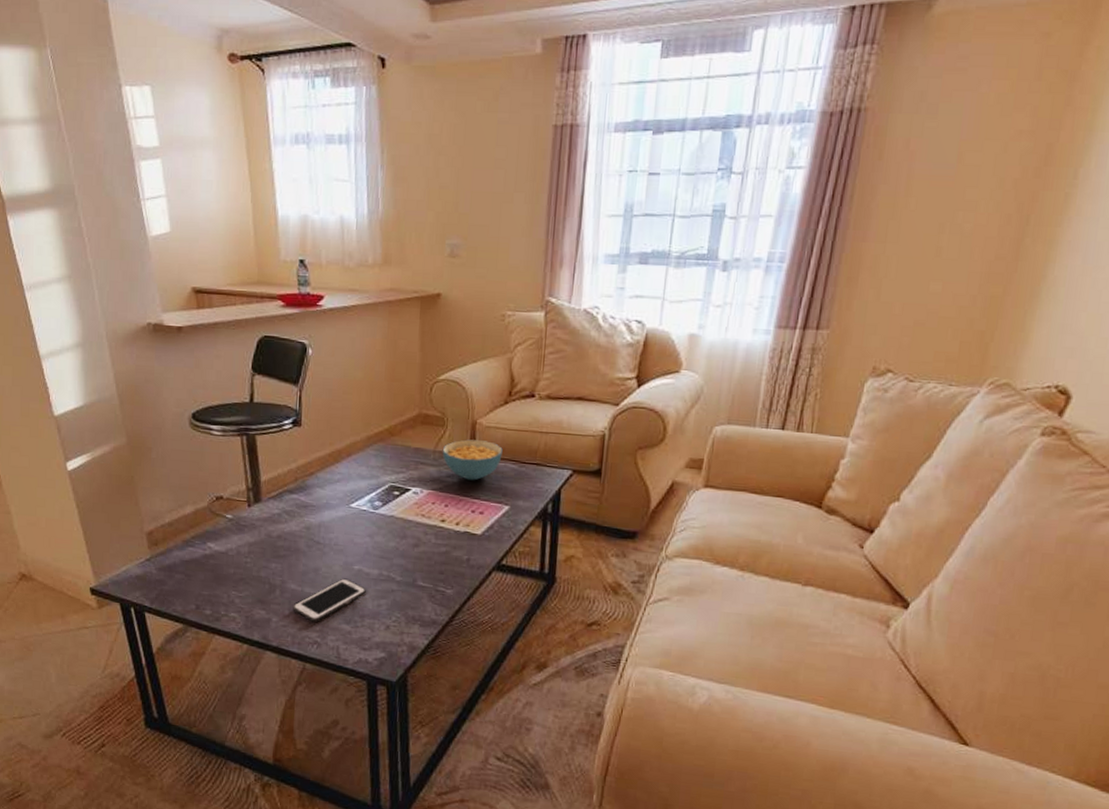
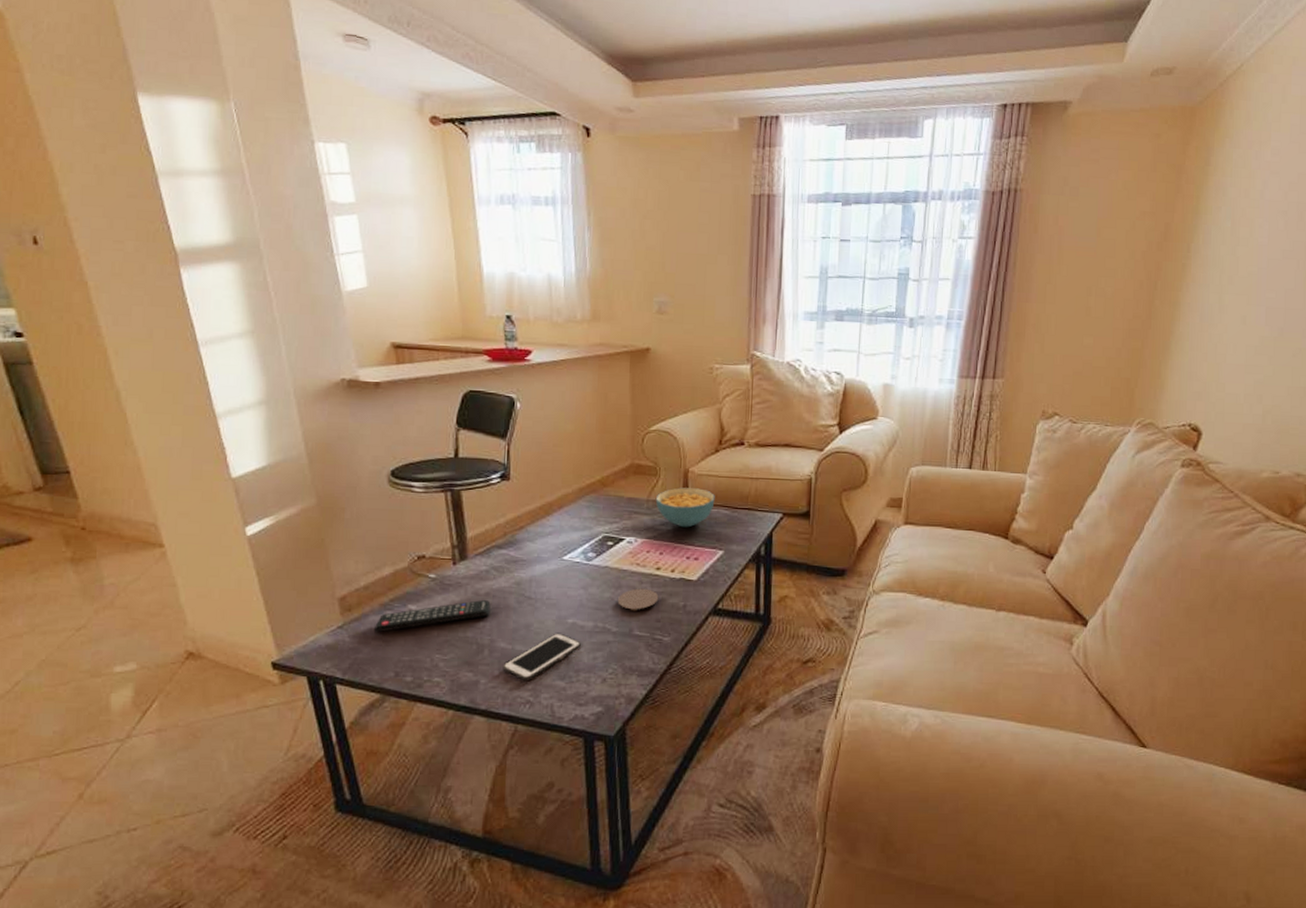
remote control: none [177,542,282,567] -> present [373,600,491,633]
coaster: none [402,539,443,562] -> present [617,588,659,611]

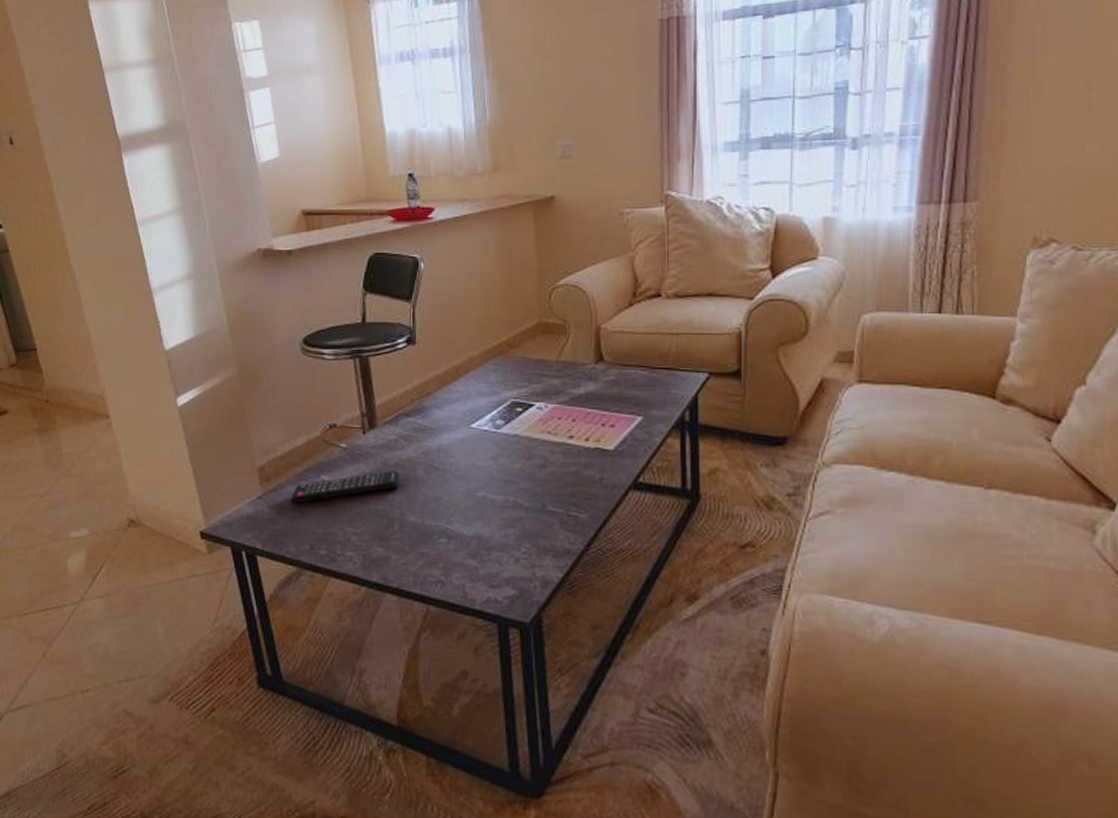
cell phone: present [503,633,581,682] -> none [413,507,492,559]
coaster: present [617,588,659,611] -> none [528,459,573,485]
cereal bowl: present [655,487,715,528] -> none [565,347,631,391]

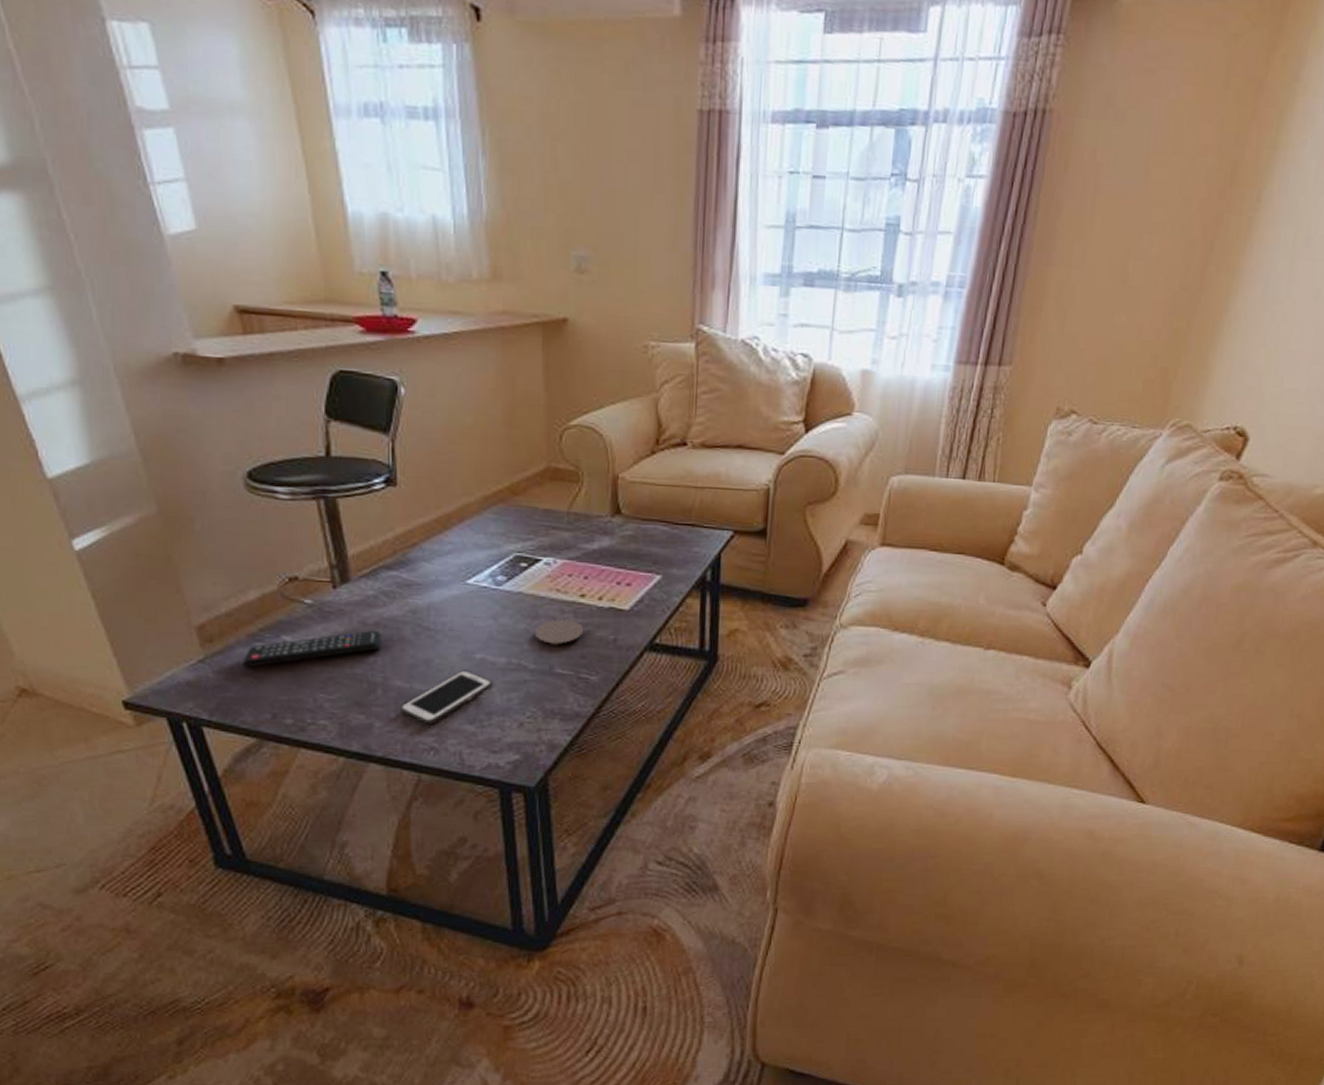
cell phone: none [413,507,492,559] -> present [400,670,492,725]
coaster: none [528,459,573,485] -> present [534,618,584,646]

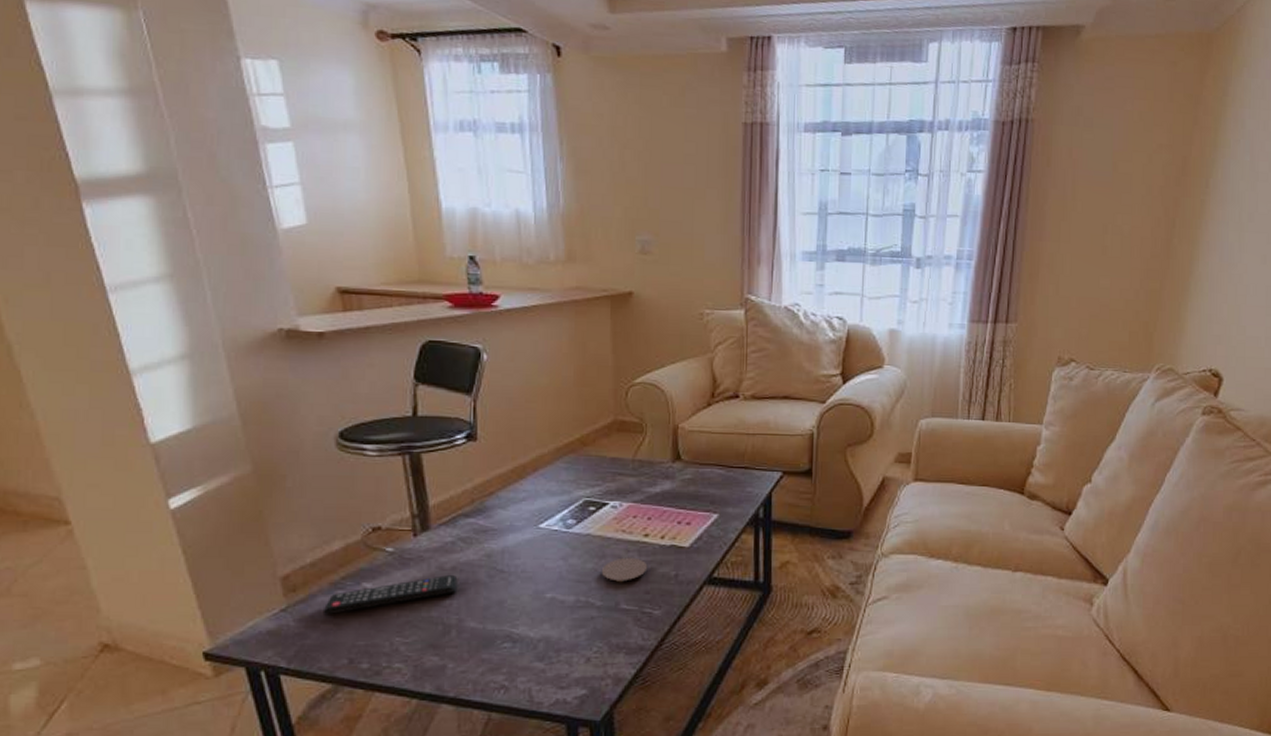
cell phone: present [400,670,492,725] -> none [473,609,561,664]

